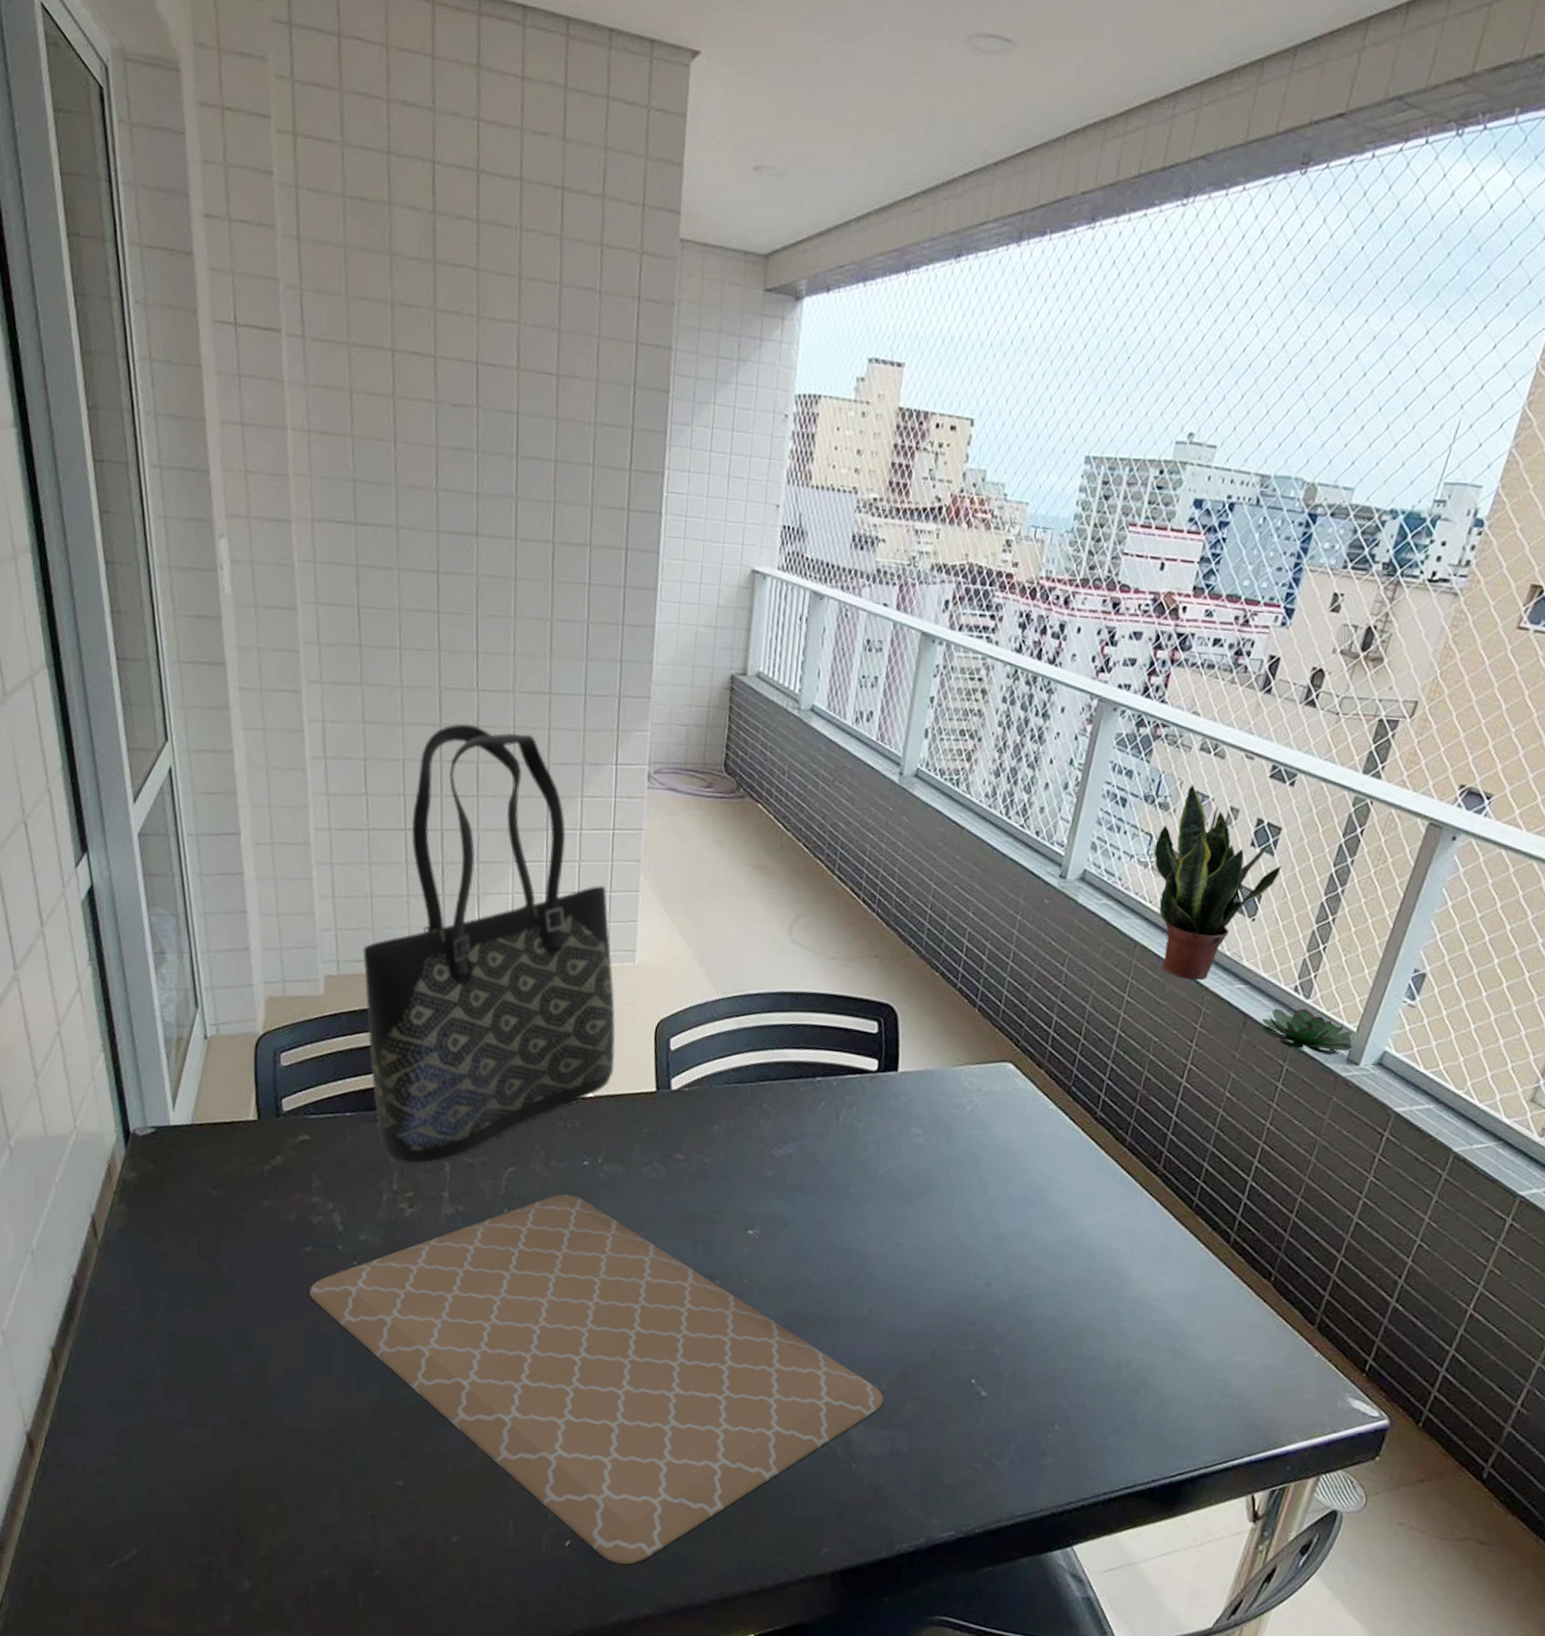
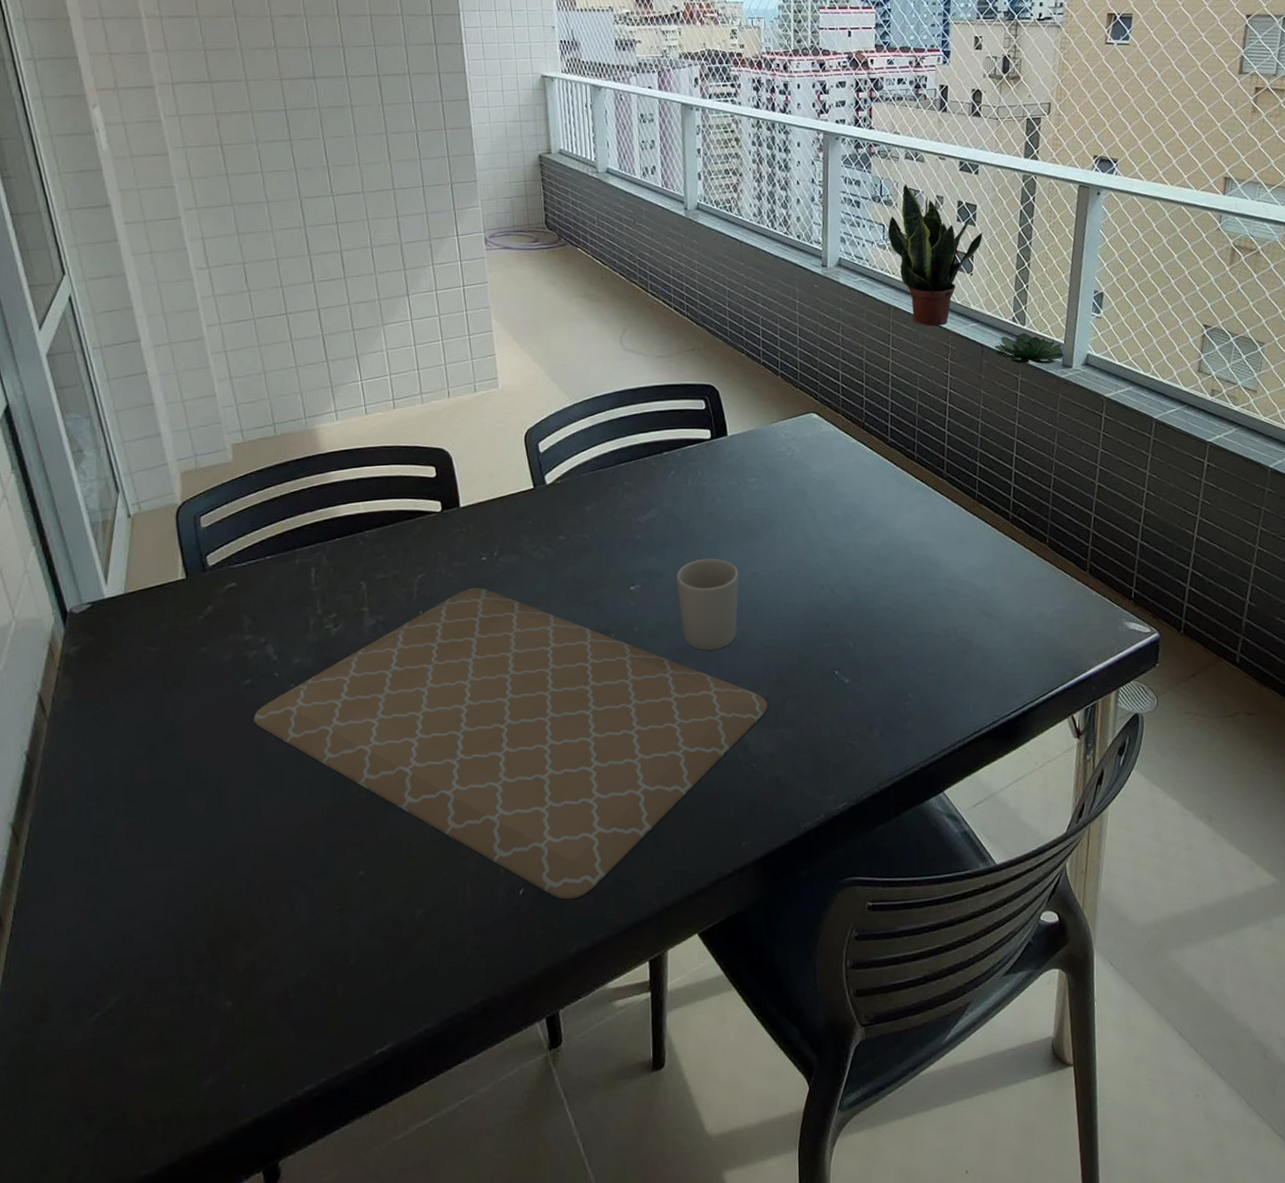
tote bag: present [362,723,616,1163] -> none [263,222,496,589]
mug: none [799,1214,880,1325] -> present [676,558,739,651]

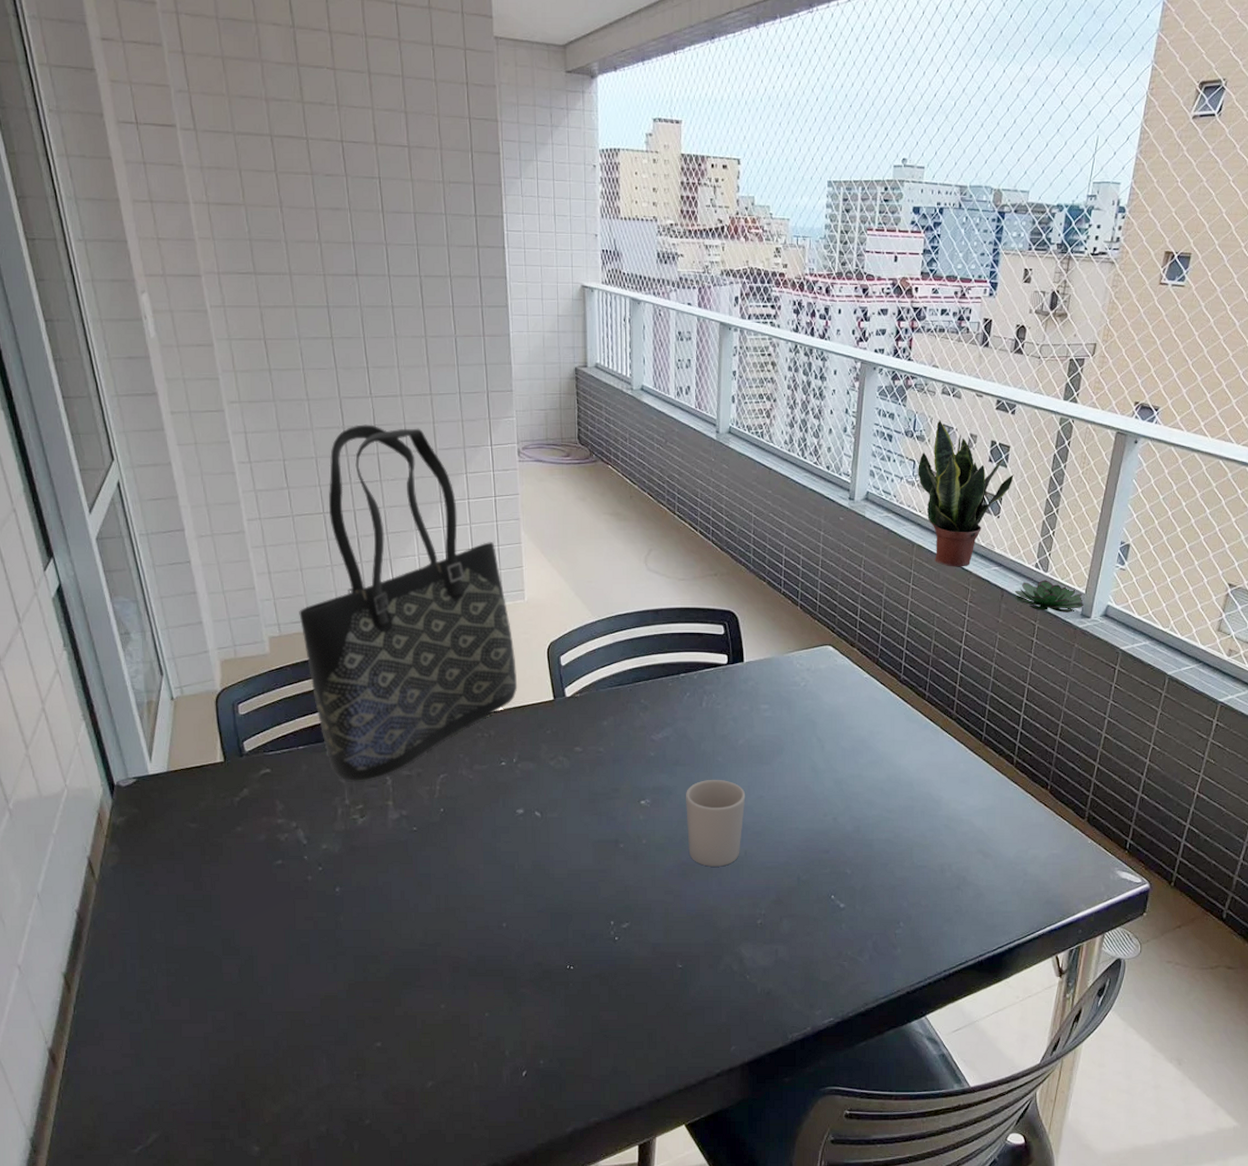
placemat: present [253,588,768,900] -> none [284,791,764,1084]
tote bag: none [263,222,496,589] -> present [299,424,518,781]

